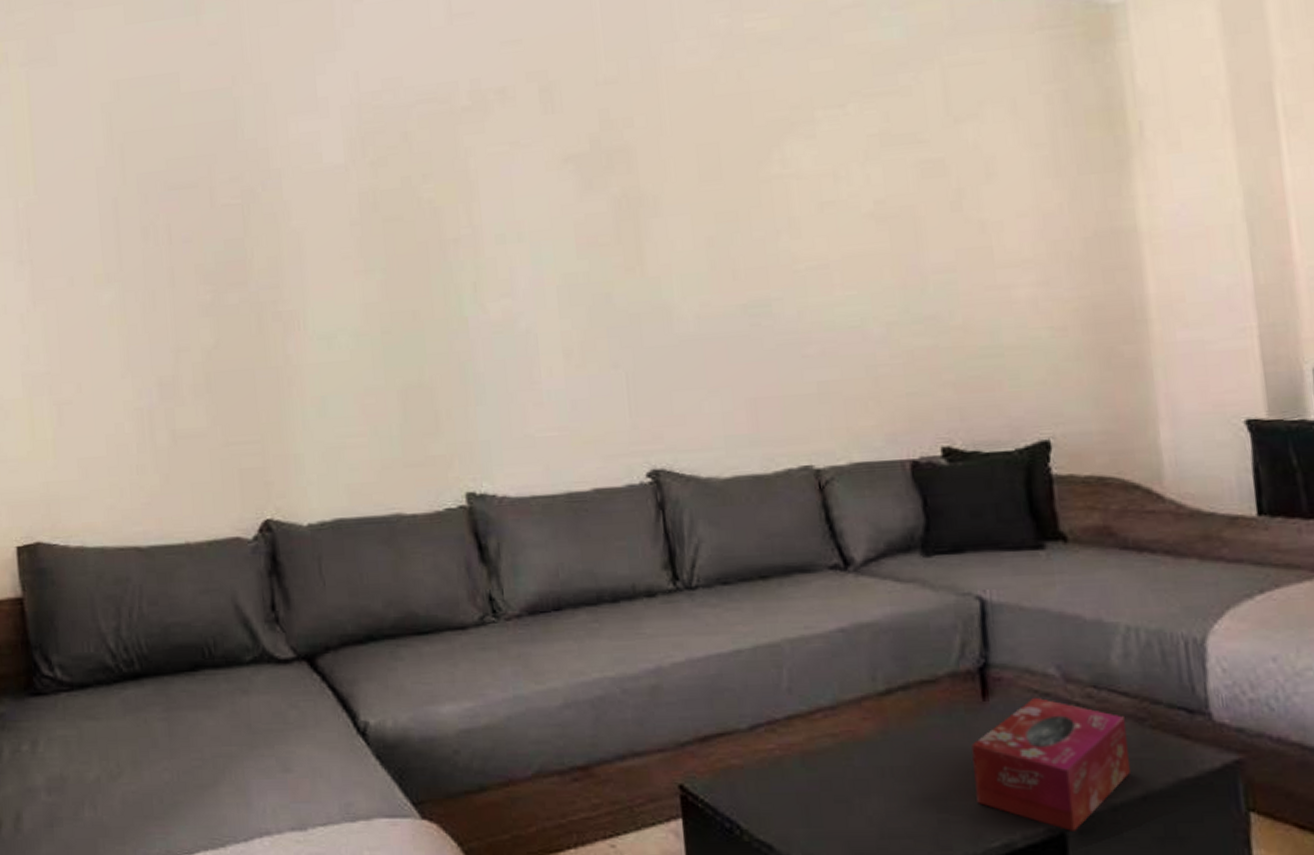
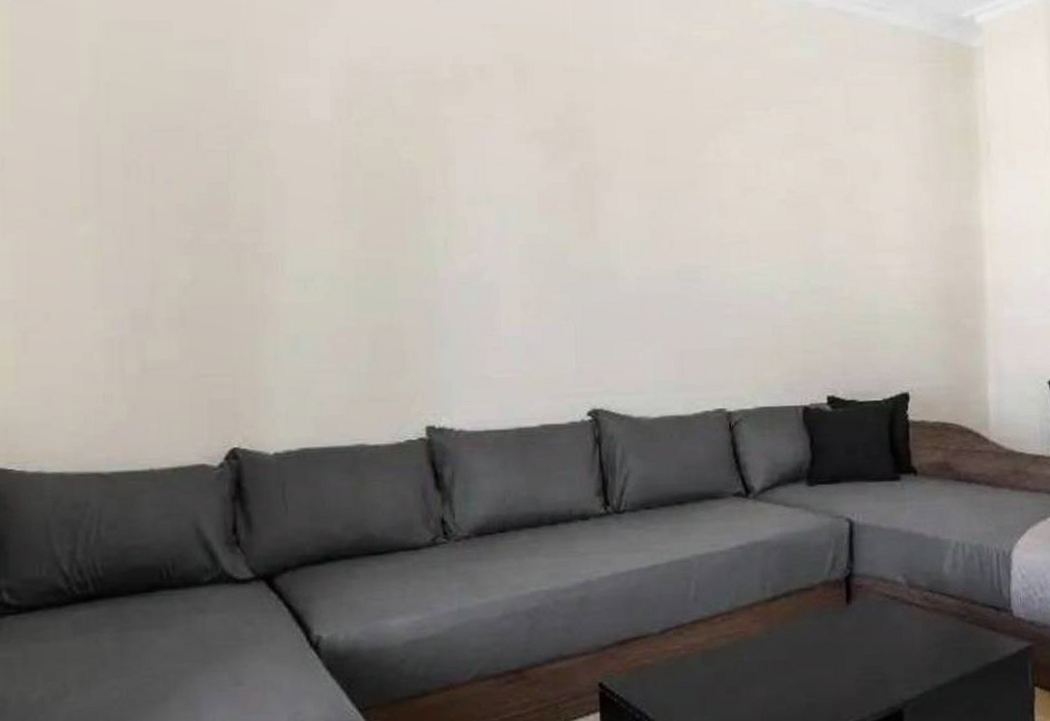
tissue box: present [971,697,1130,831] -> none [836,600,952,708]

